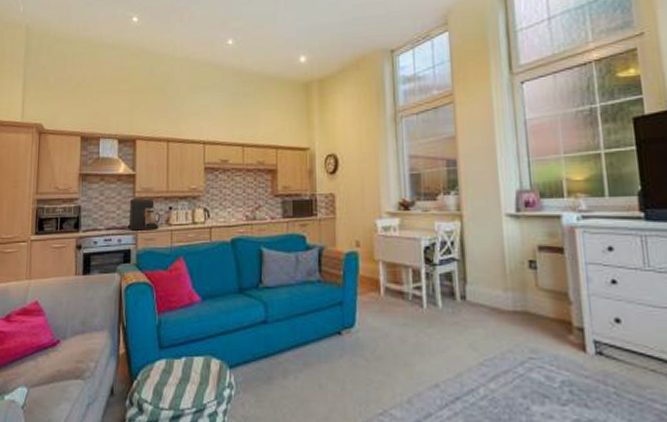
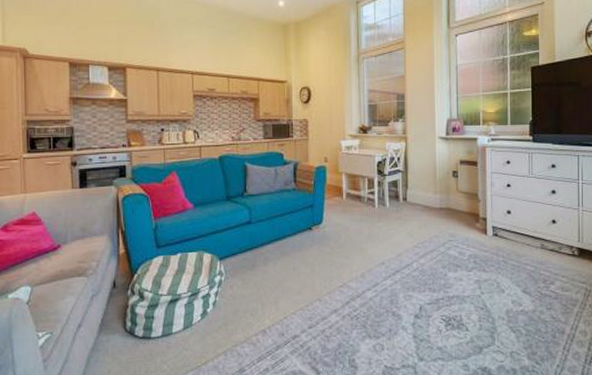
coffee maker: present [128,198,161,231] -> none [122,121,153,149]

